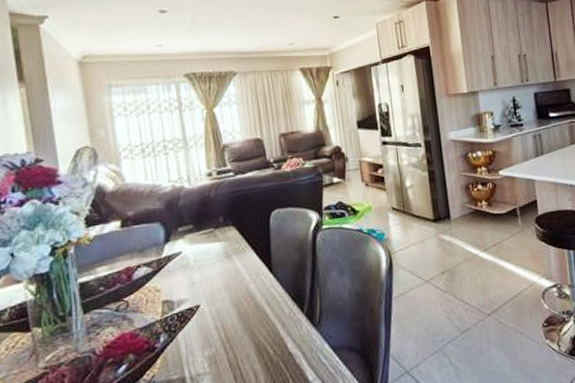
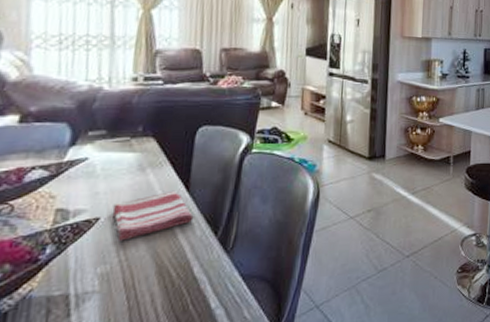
dish towel: none [209,273,280,325] -> present [112,190,194,241]

